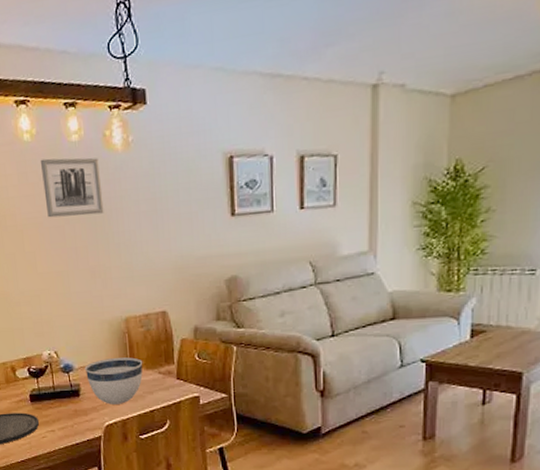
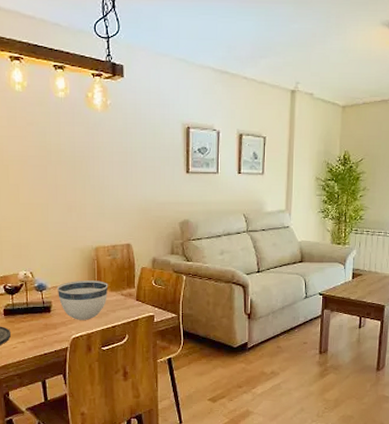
wall art: present [41,158,104,218] -> none [30,108,83,159]

